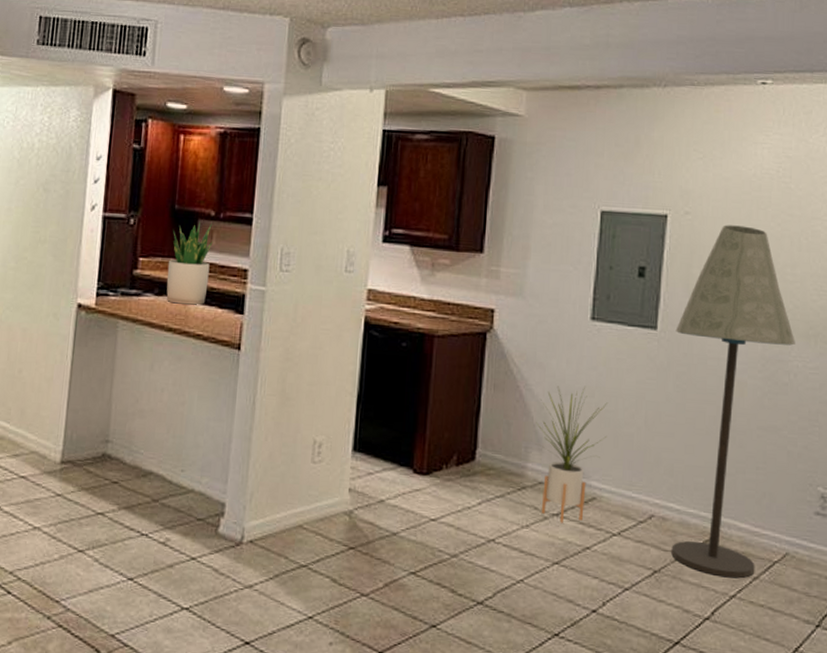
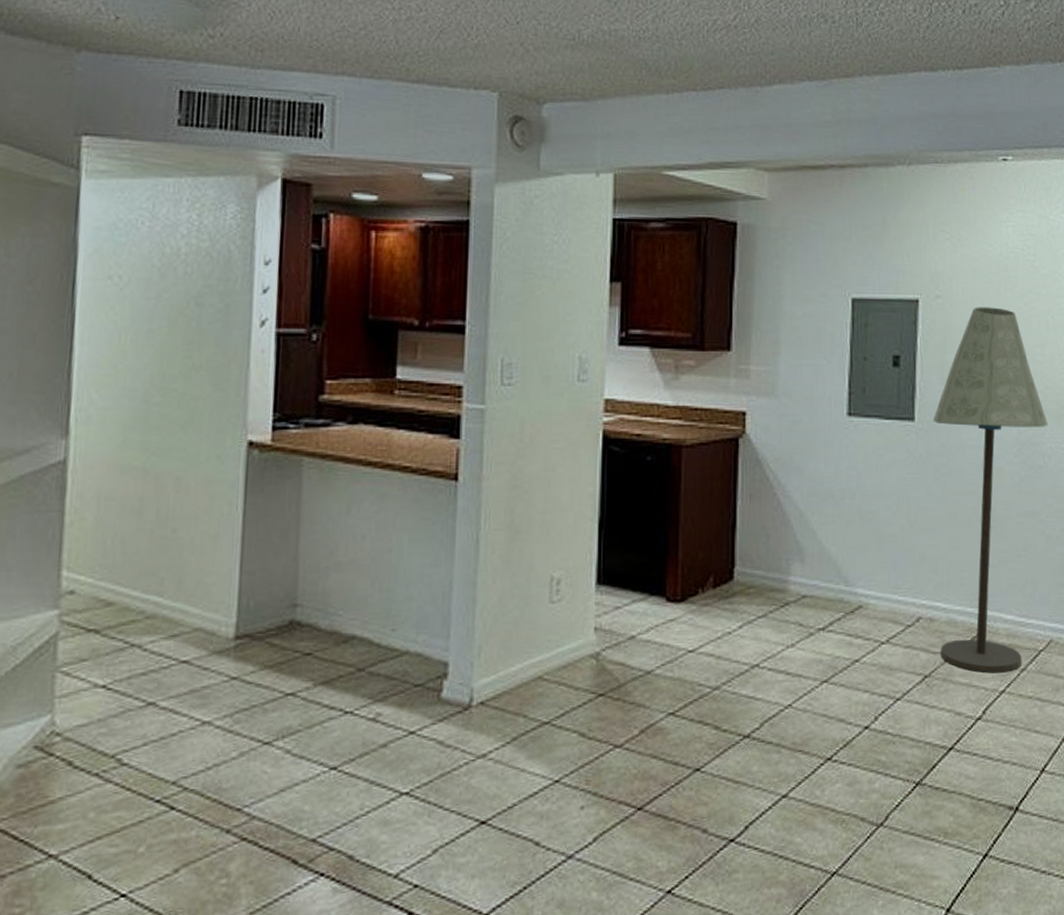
planter: present [166,222,213,305] -> none [362,333,418,432]
house plant: present [536,386,607,523] -> none [796,488,870,637]

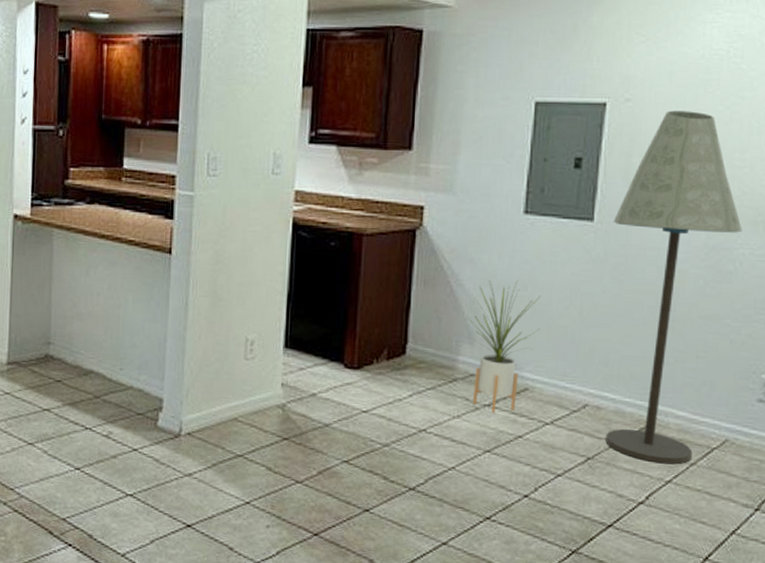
house plant: none [796,488,870,637] -> present [467,280,541,413]

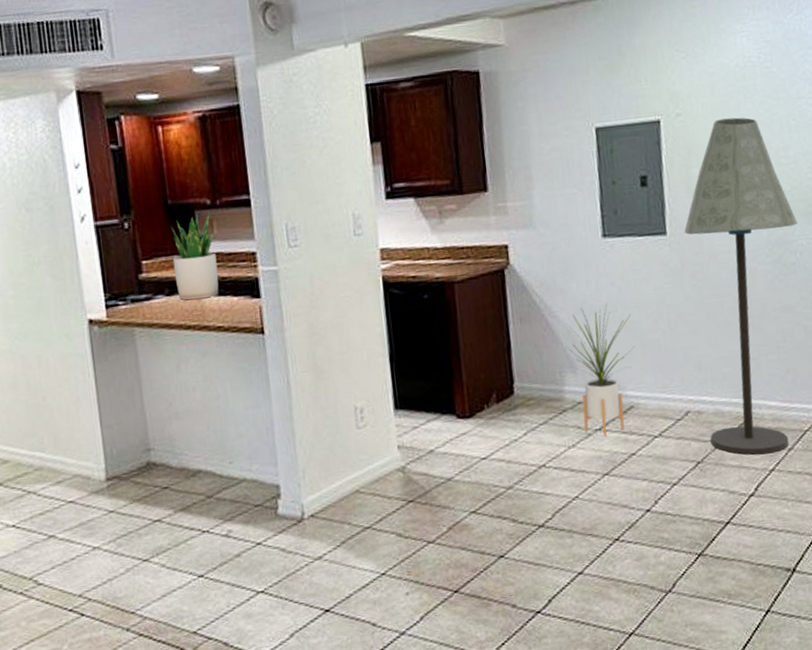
planter: none [97,131,141,212] -> present [171,213,219,301]

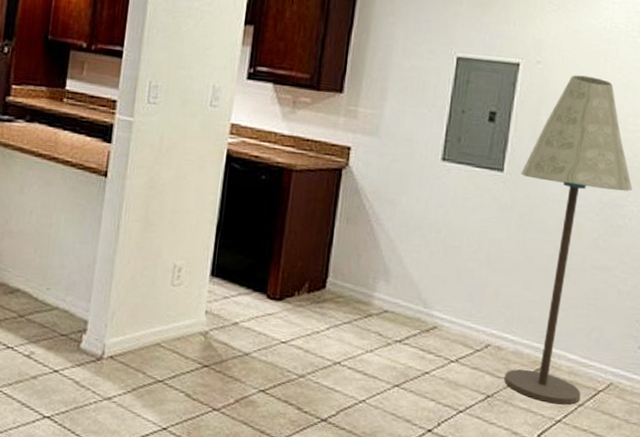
planter: present [171,213,219,301] -> none [37,53,84,133]
house plant: present [566,303,635,436] -> none [384,221,453,349]

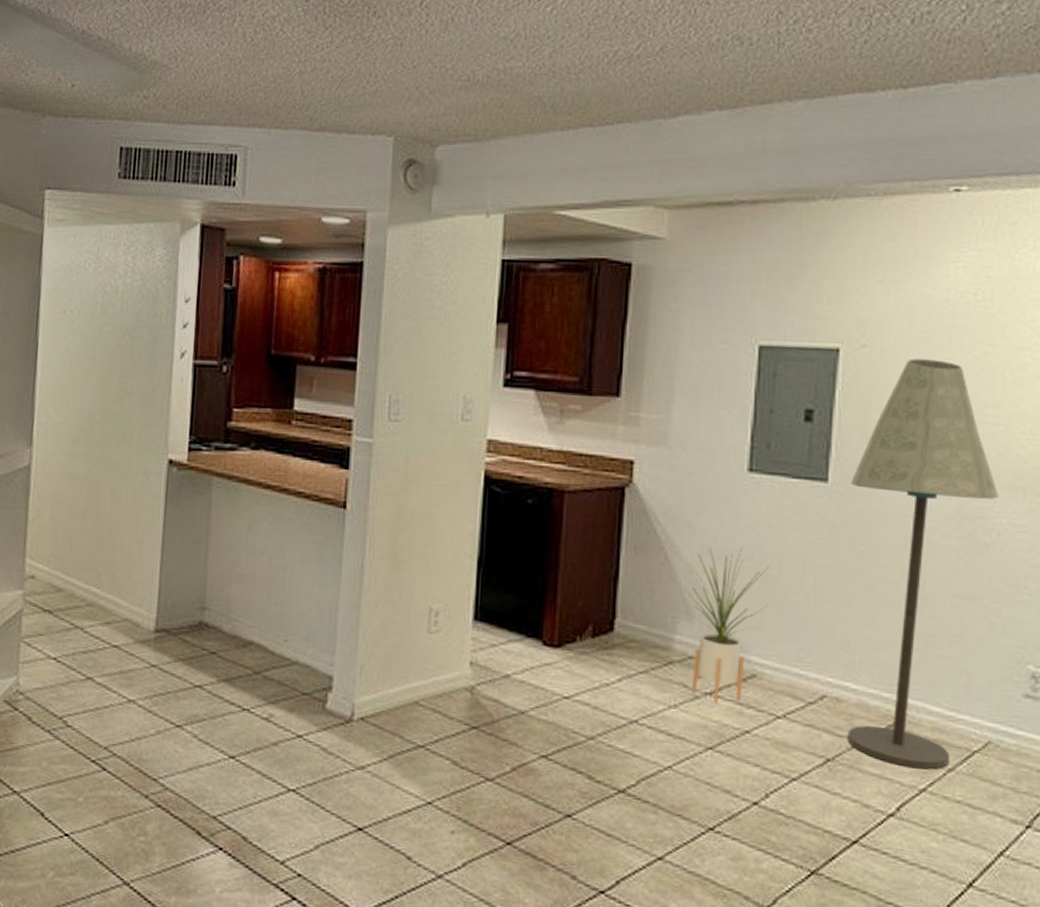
house plant: none [384,221,453,349] -> present [684,547,769,703]

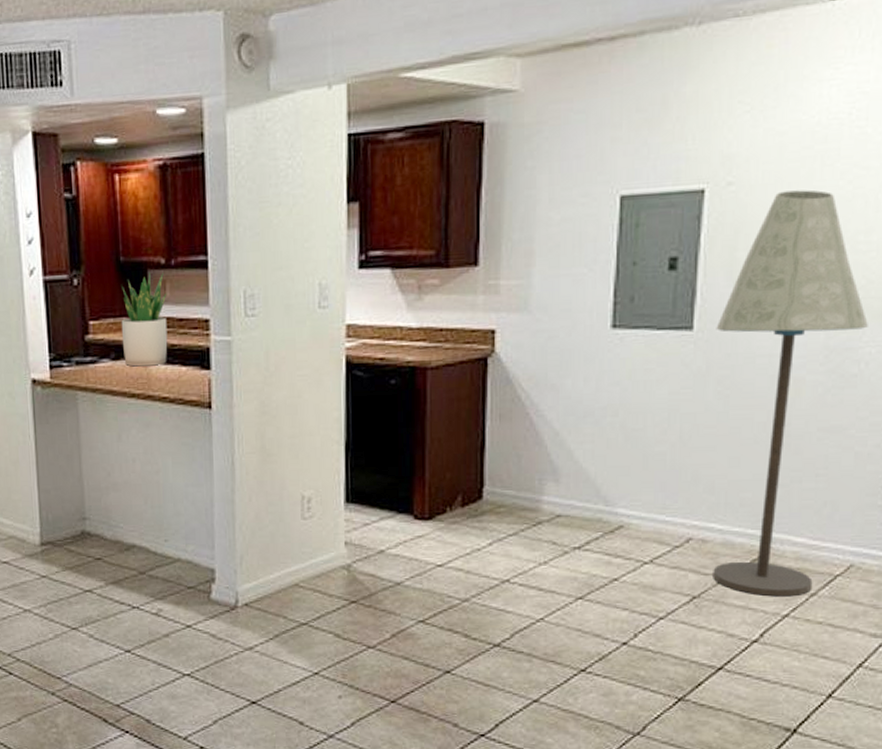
planter: none [263,368,314,460] -> present [121,273,168,367]
house plant: present [684,547,769,703] -> none [550,405,635,556]

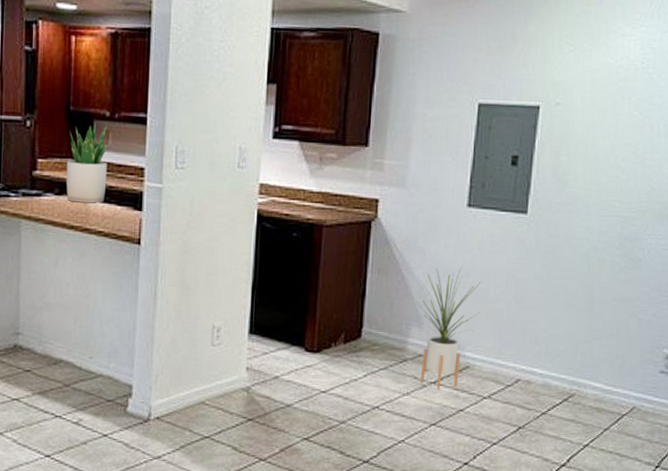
house plant: none [550,405,635,556] -> present [416,268,481,390]
floor lamp: present [713,190,868,597] -> none [534,114,651,430]

